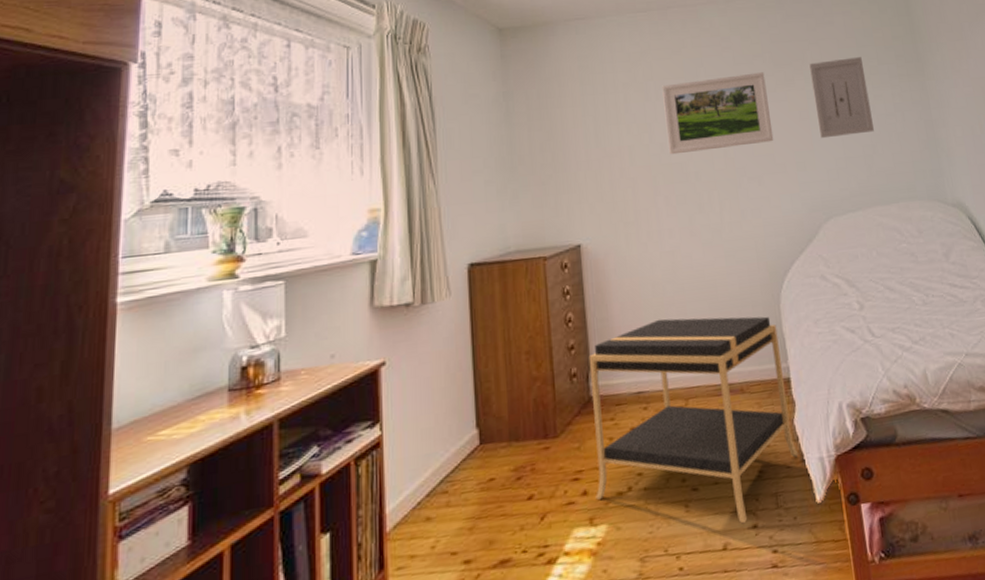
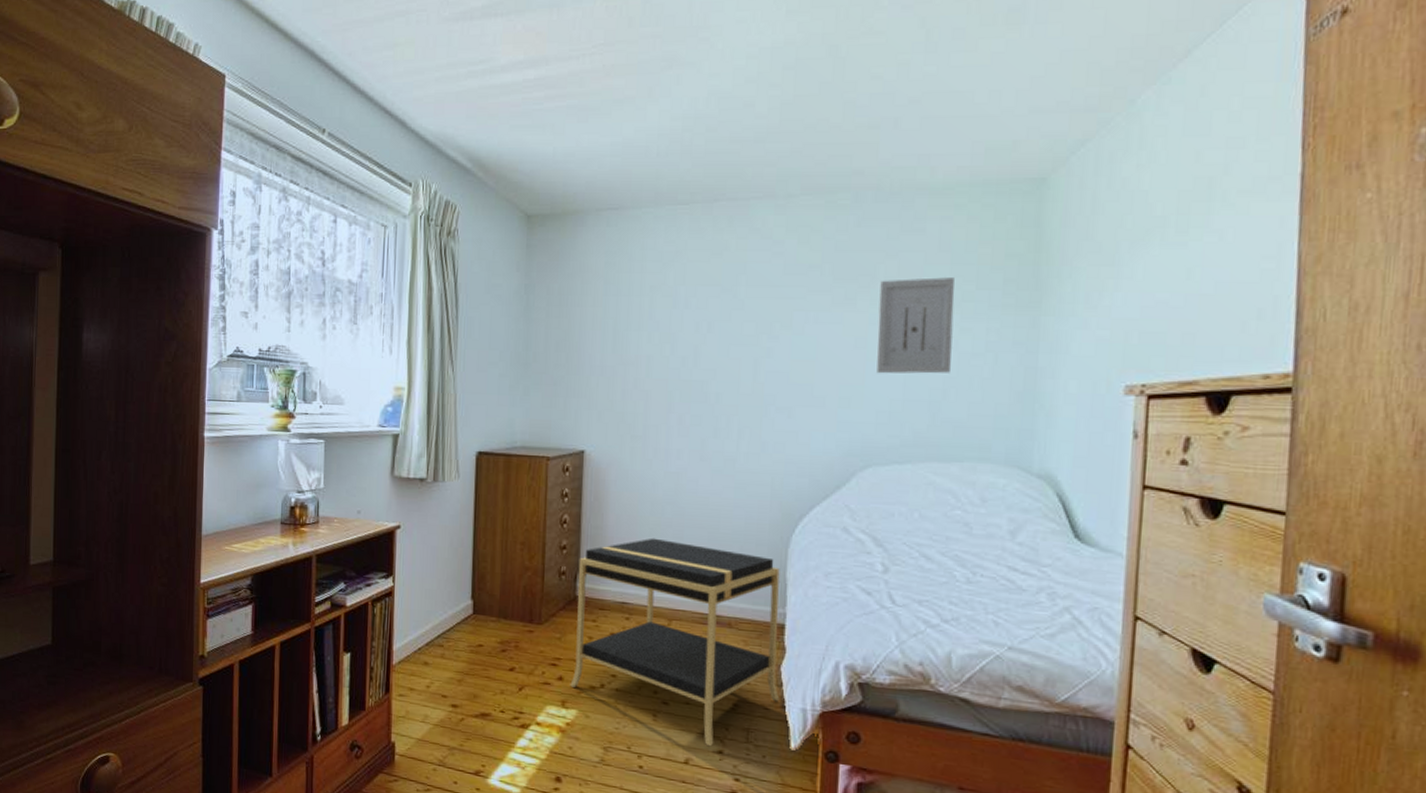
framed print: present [662,72,774,155] -> none [691,286,820,371]

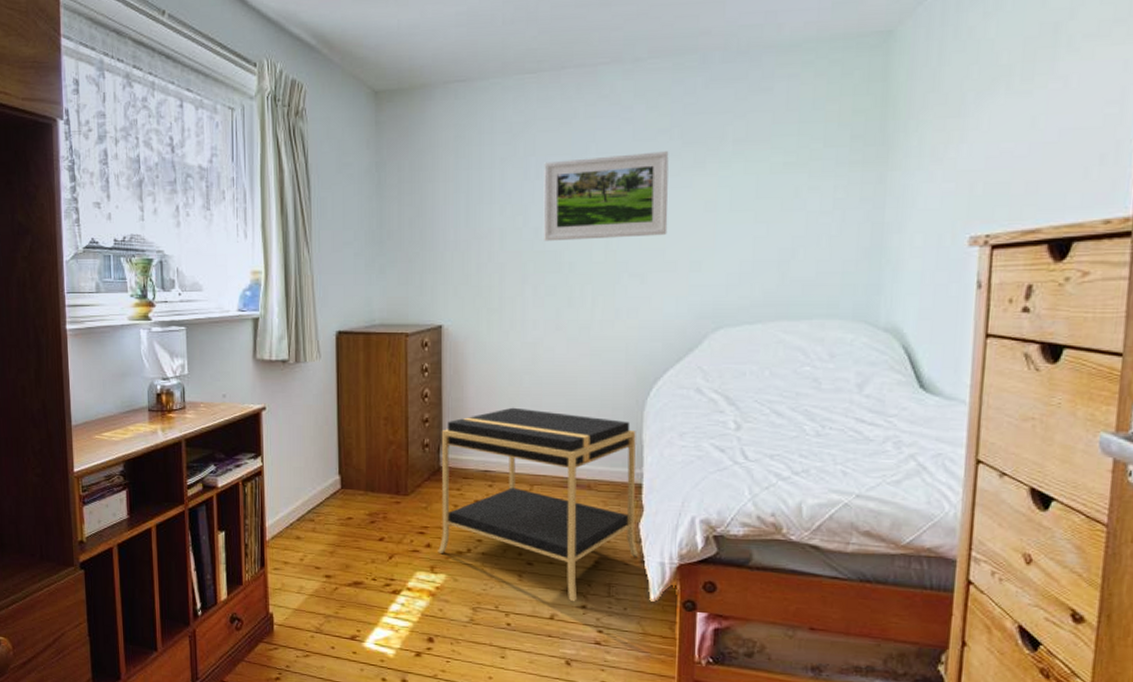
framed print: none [691,286,820,371] -> present [543,151,669,242]
wall art: present [876,277,955,374] -> none [726,136,803,236]

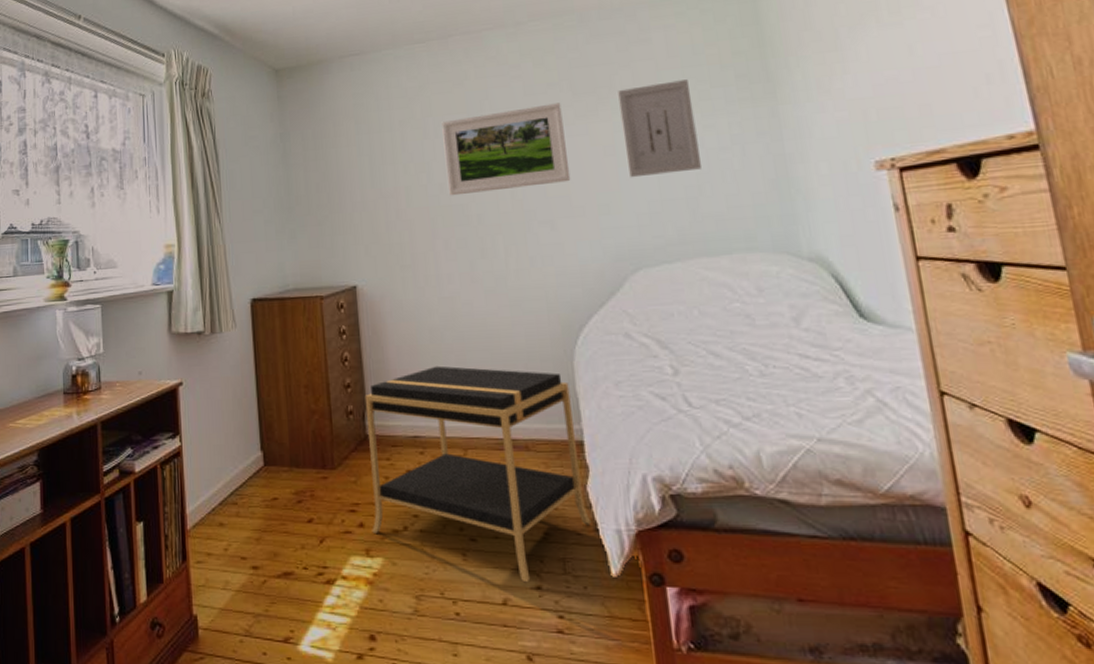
wall art: none [726,136,803,236] -> present [618,79,701,178]

